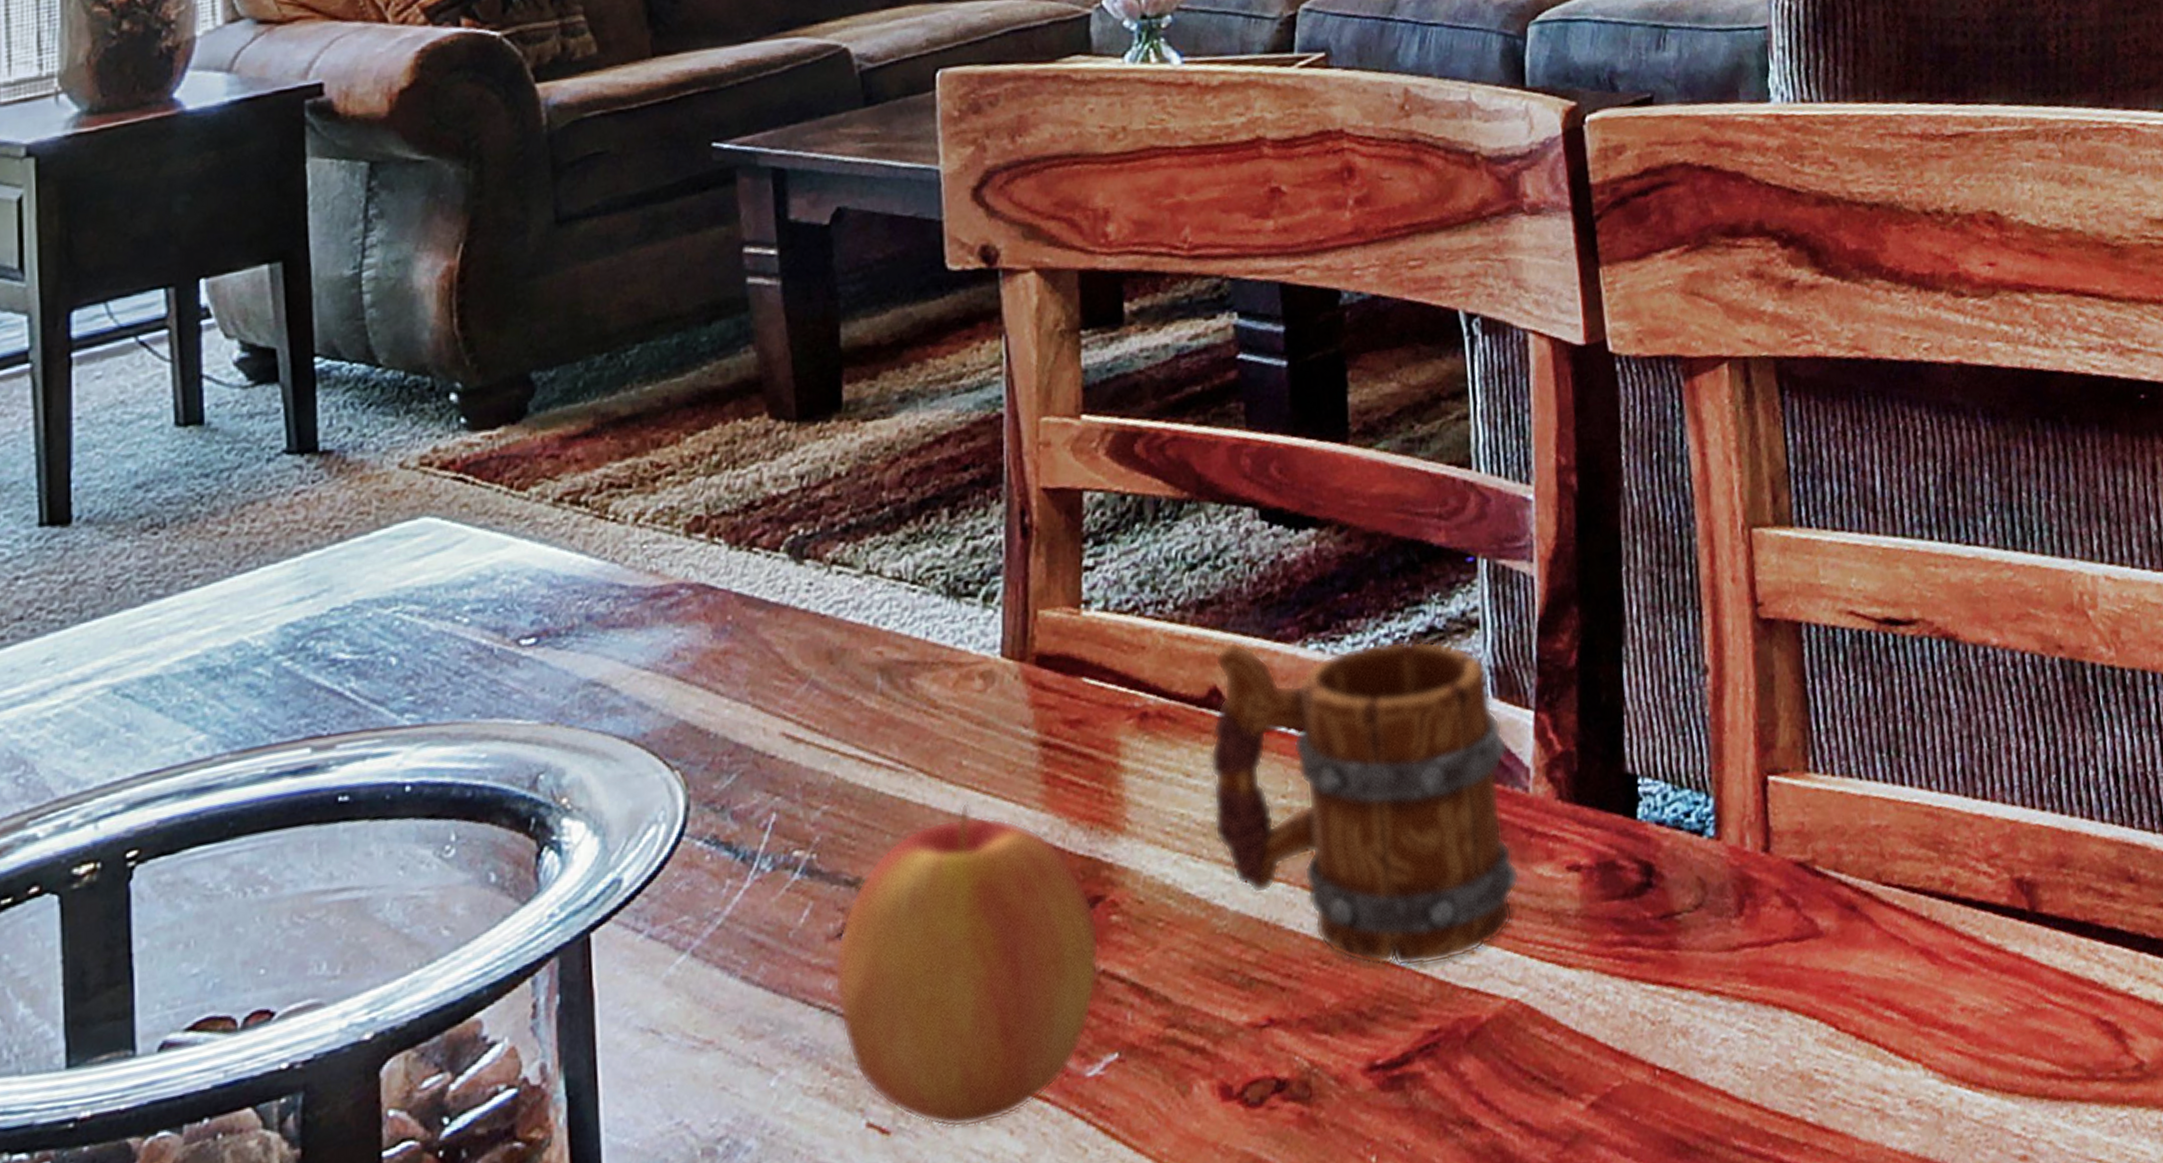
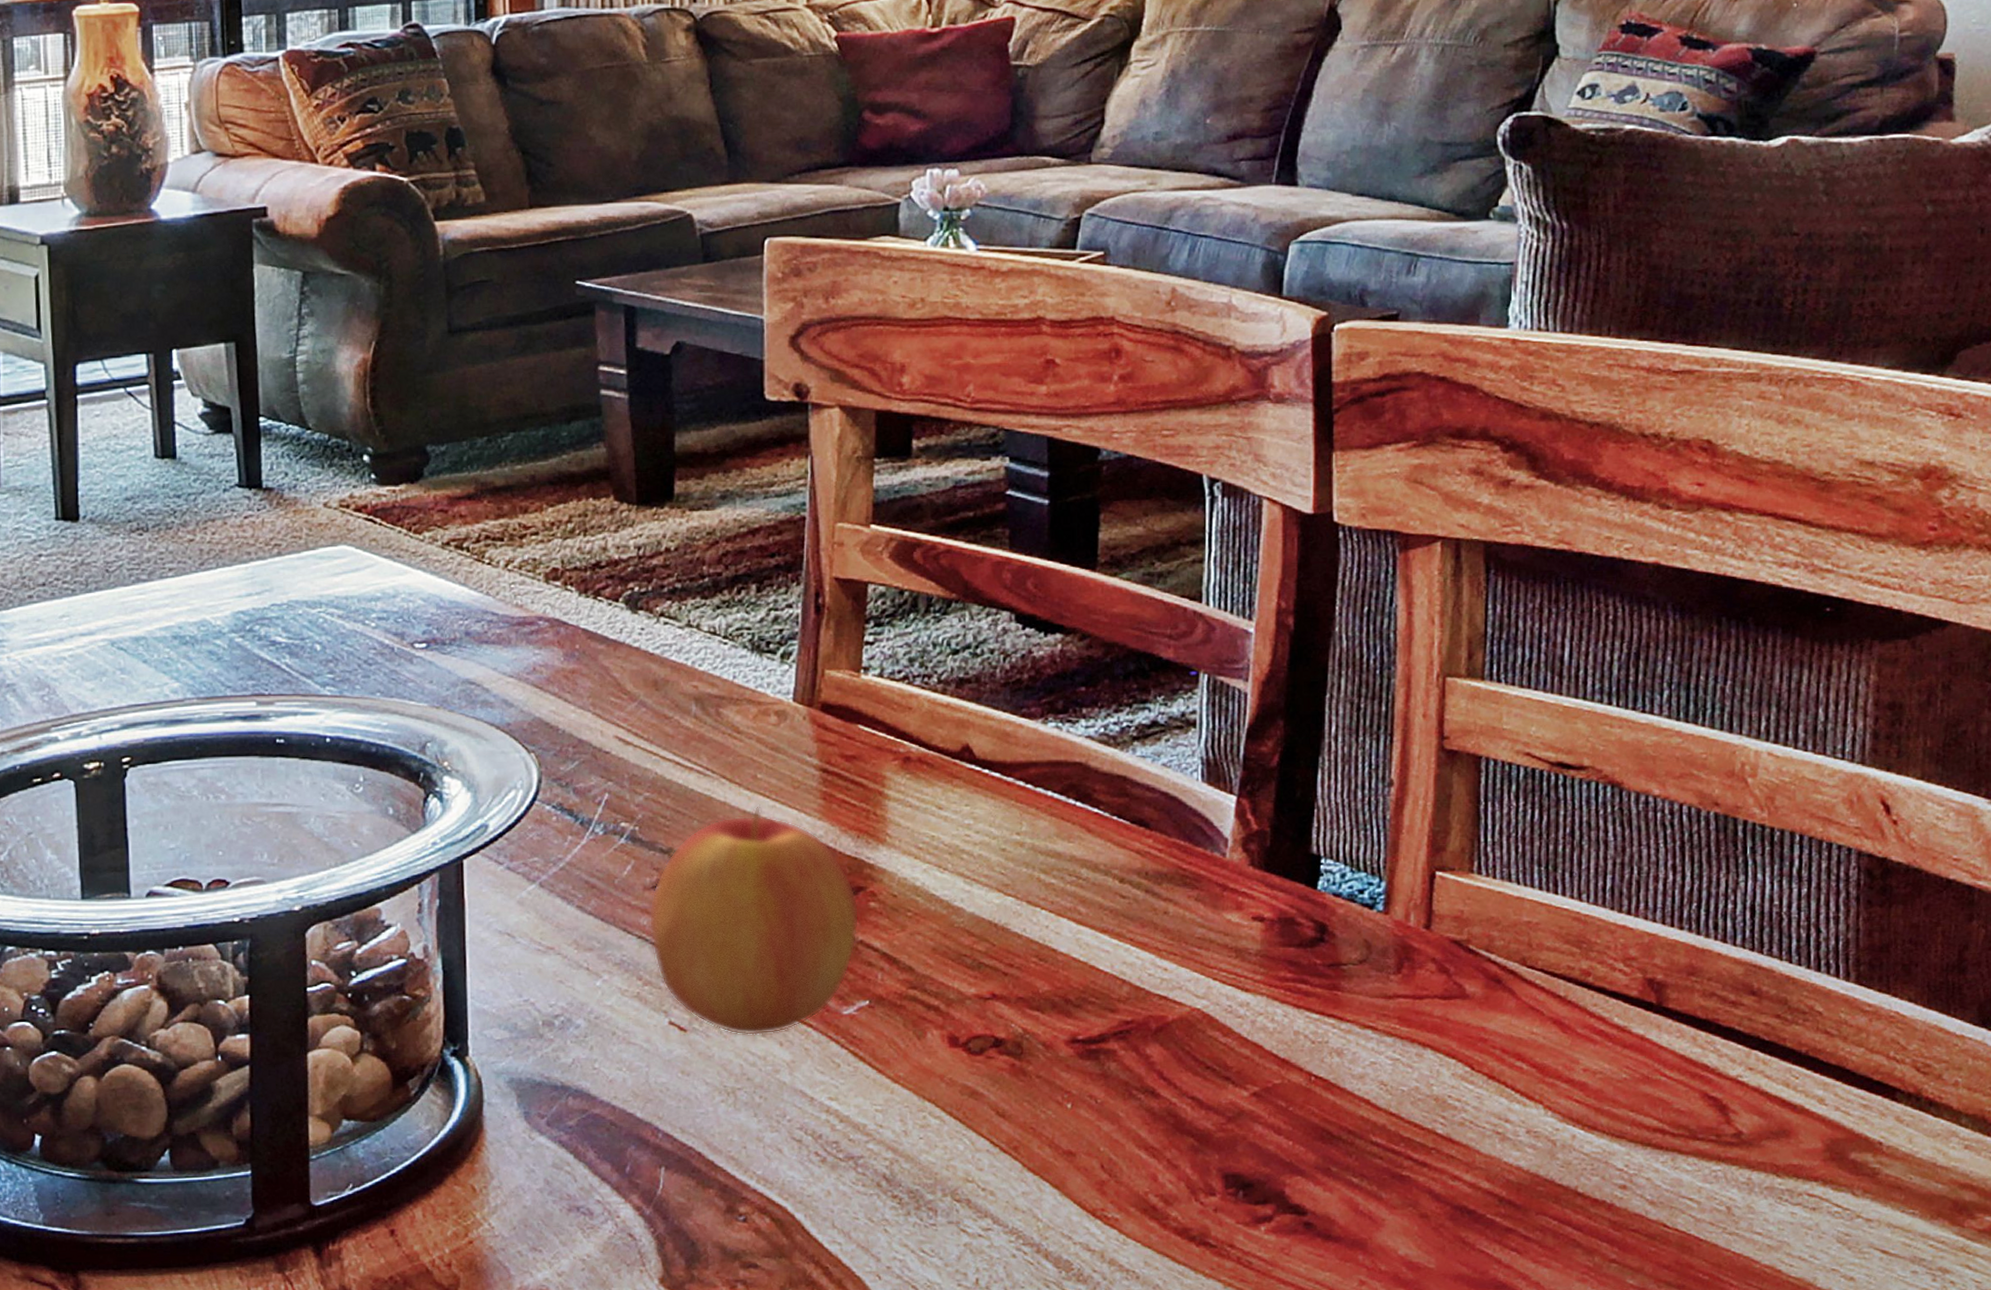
mug: present [1210,640,1520,967] -> none [959,713,1211,973]

